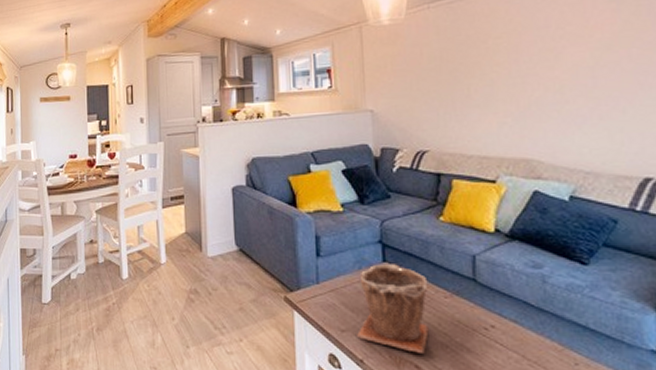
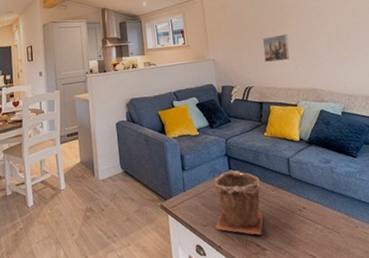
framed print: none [448,76,491,118] -> present [262,34,290,63]

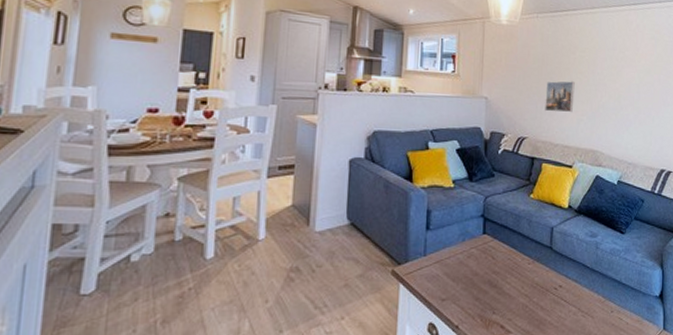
plant pot: present [213,170,264,235] -> none [455,236,517,315]

